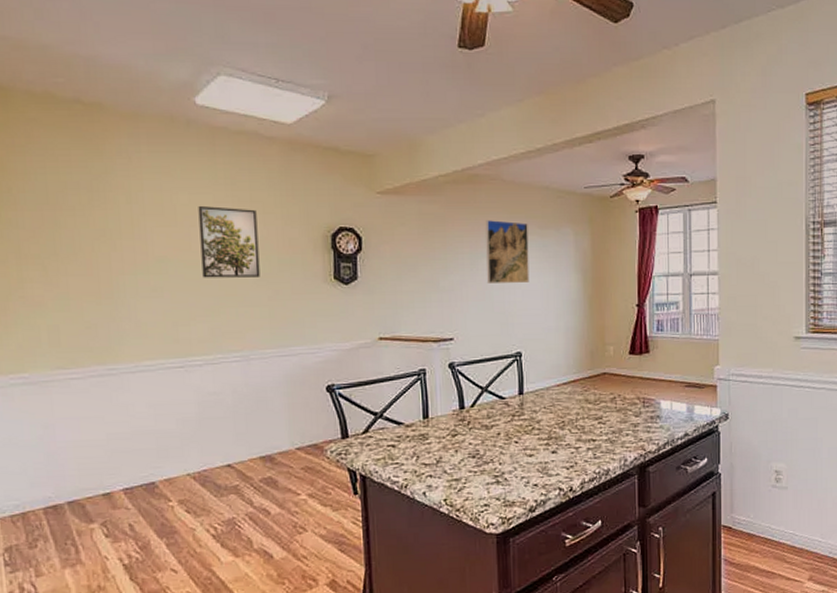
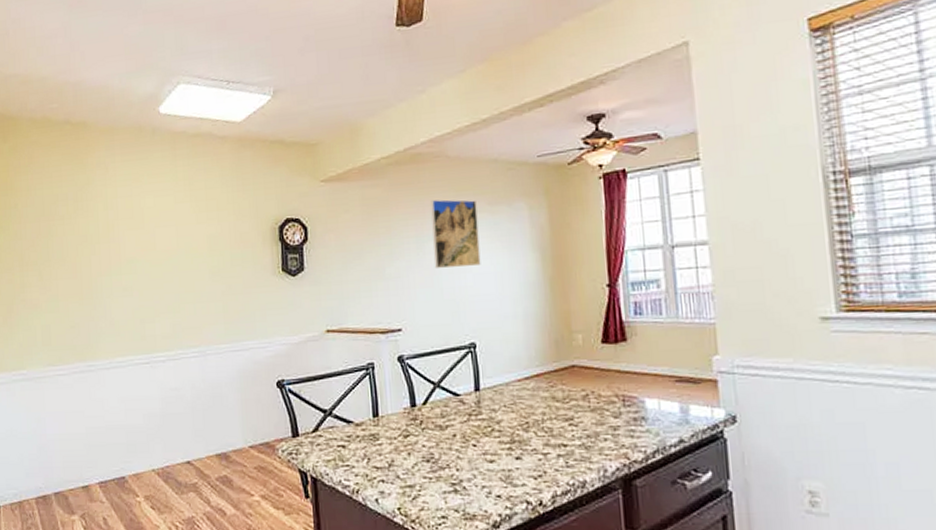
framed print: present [198,205,260,278] -> none [162,207,215,276]

